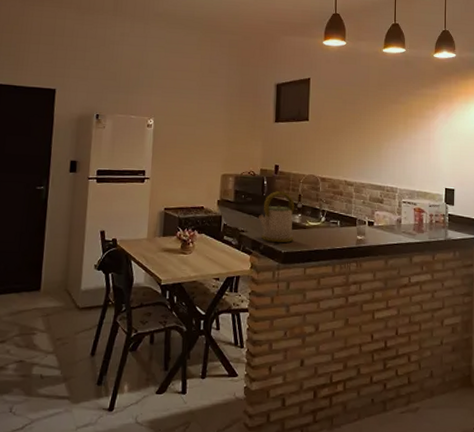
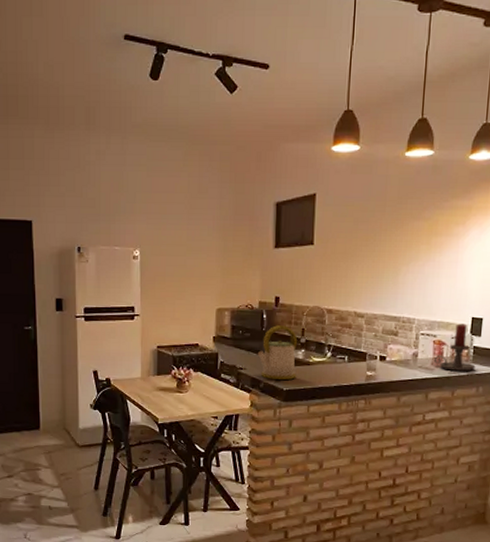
candle holder: none [415,193,452,237] -> present [433,323,476,371]

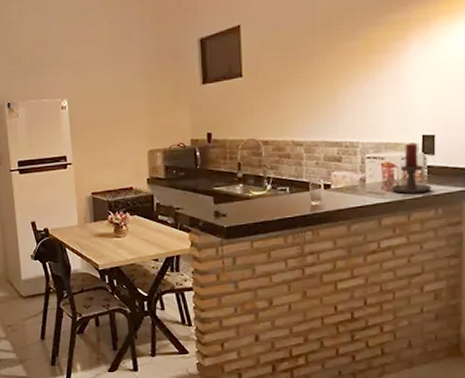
kettle: present [257,325,298,381] -> none [193,161,236,218]

